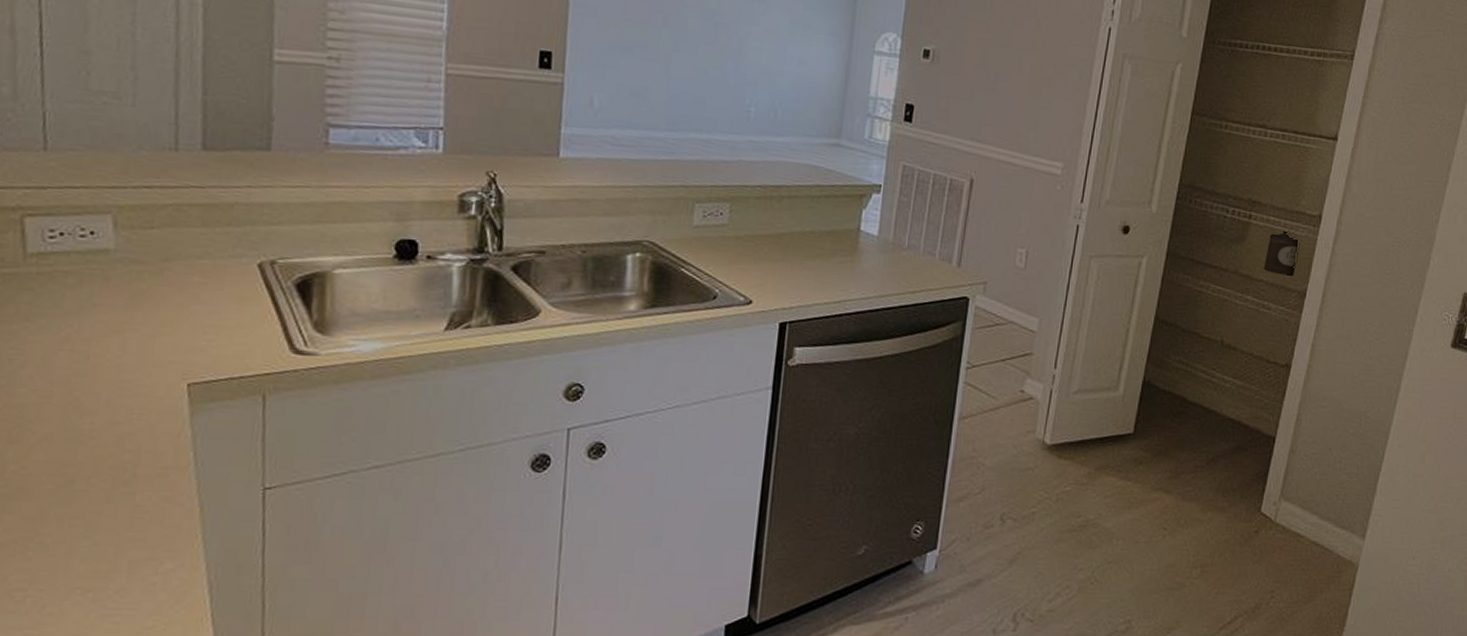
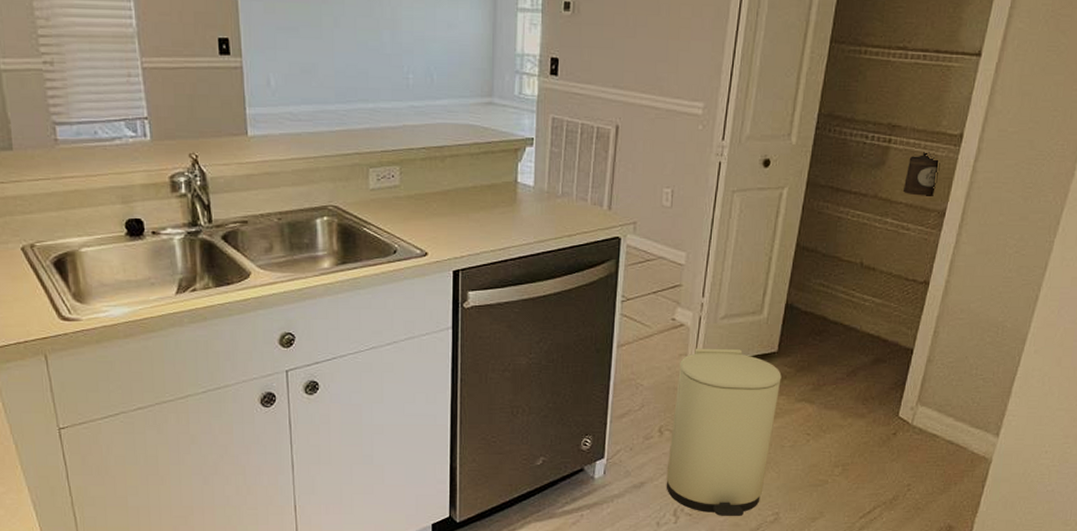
pedal bin: none [1005,425,1137,625] -> present [666,348,782,517]

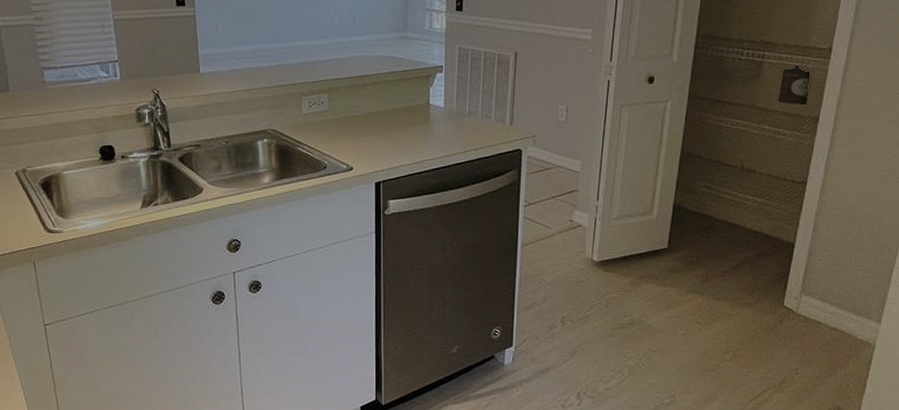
pedal bin: present [666,348,782,517] -> none [569,246,672,399]

